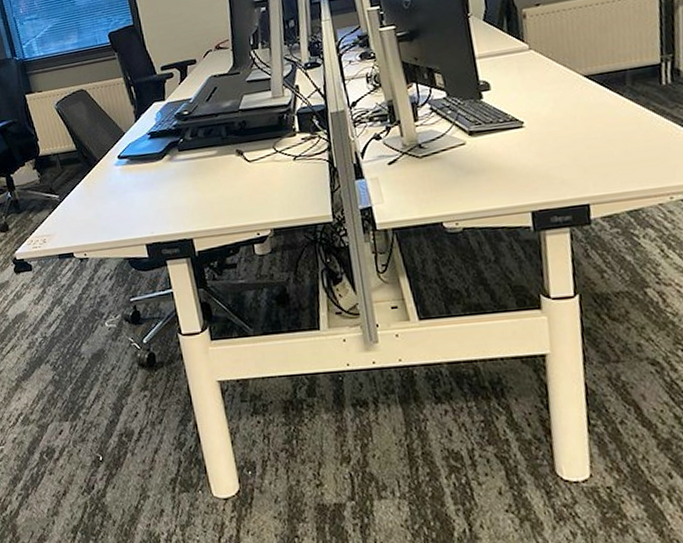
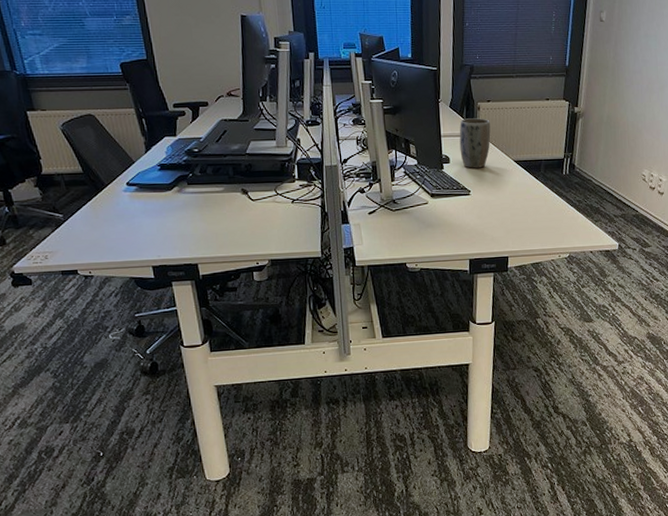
plant pot: none [499,27,546,94] -> present [459,118,491,168]

